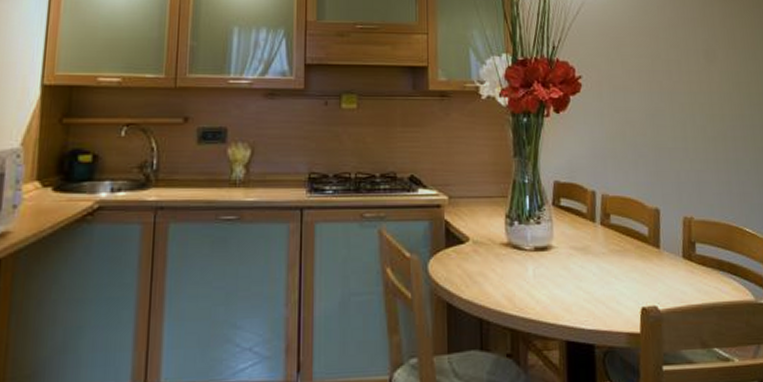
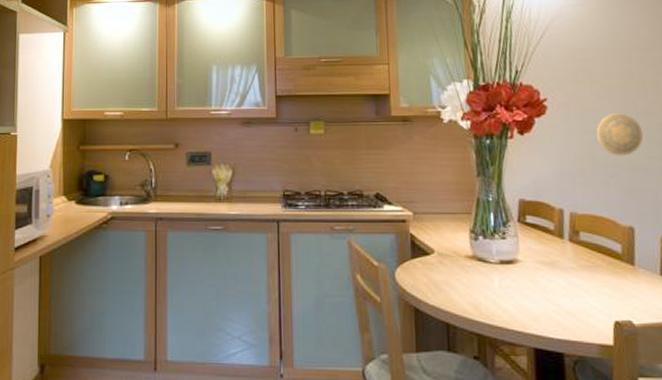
decorative plate: none [627,93,668,136] -> present [597,113,644,156]

